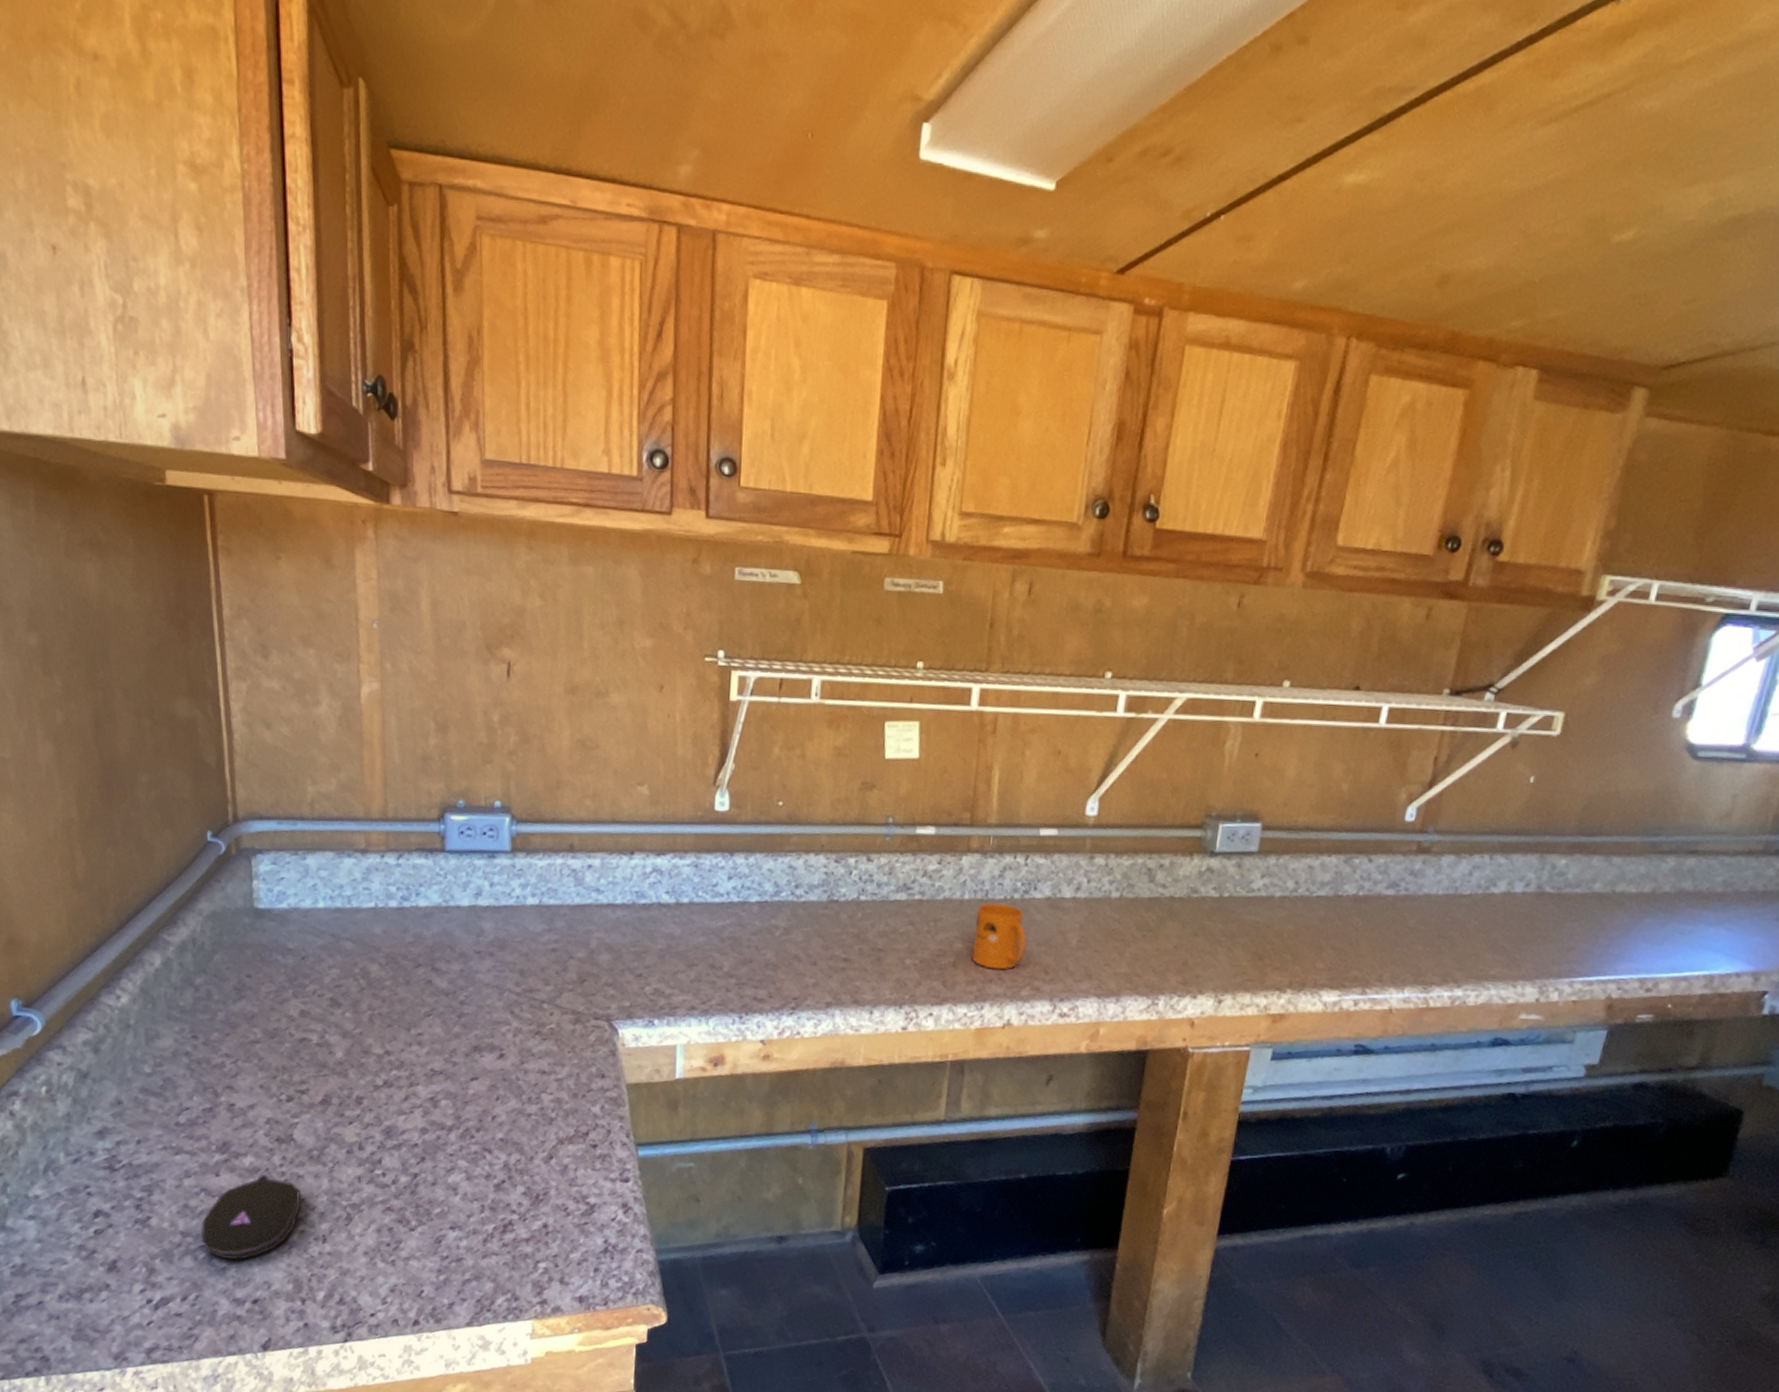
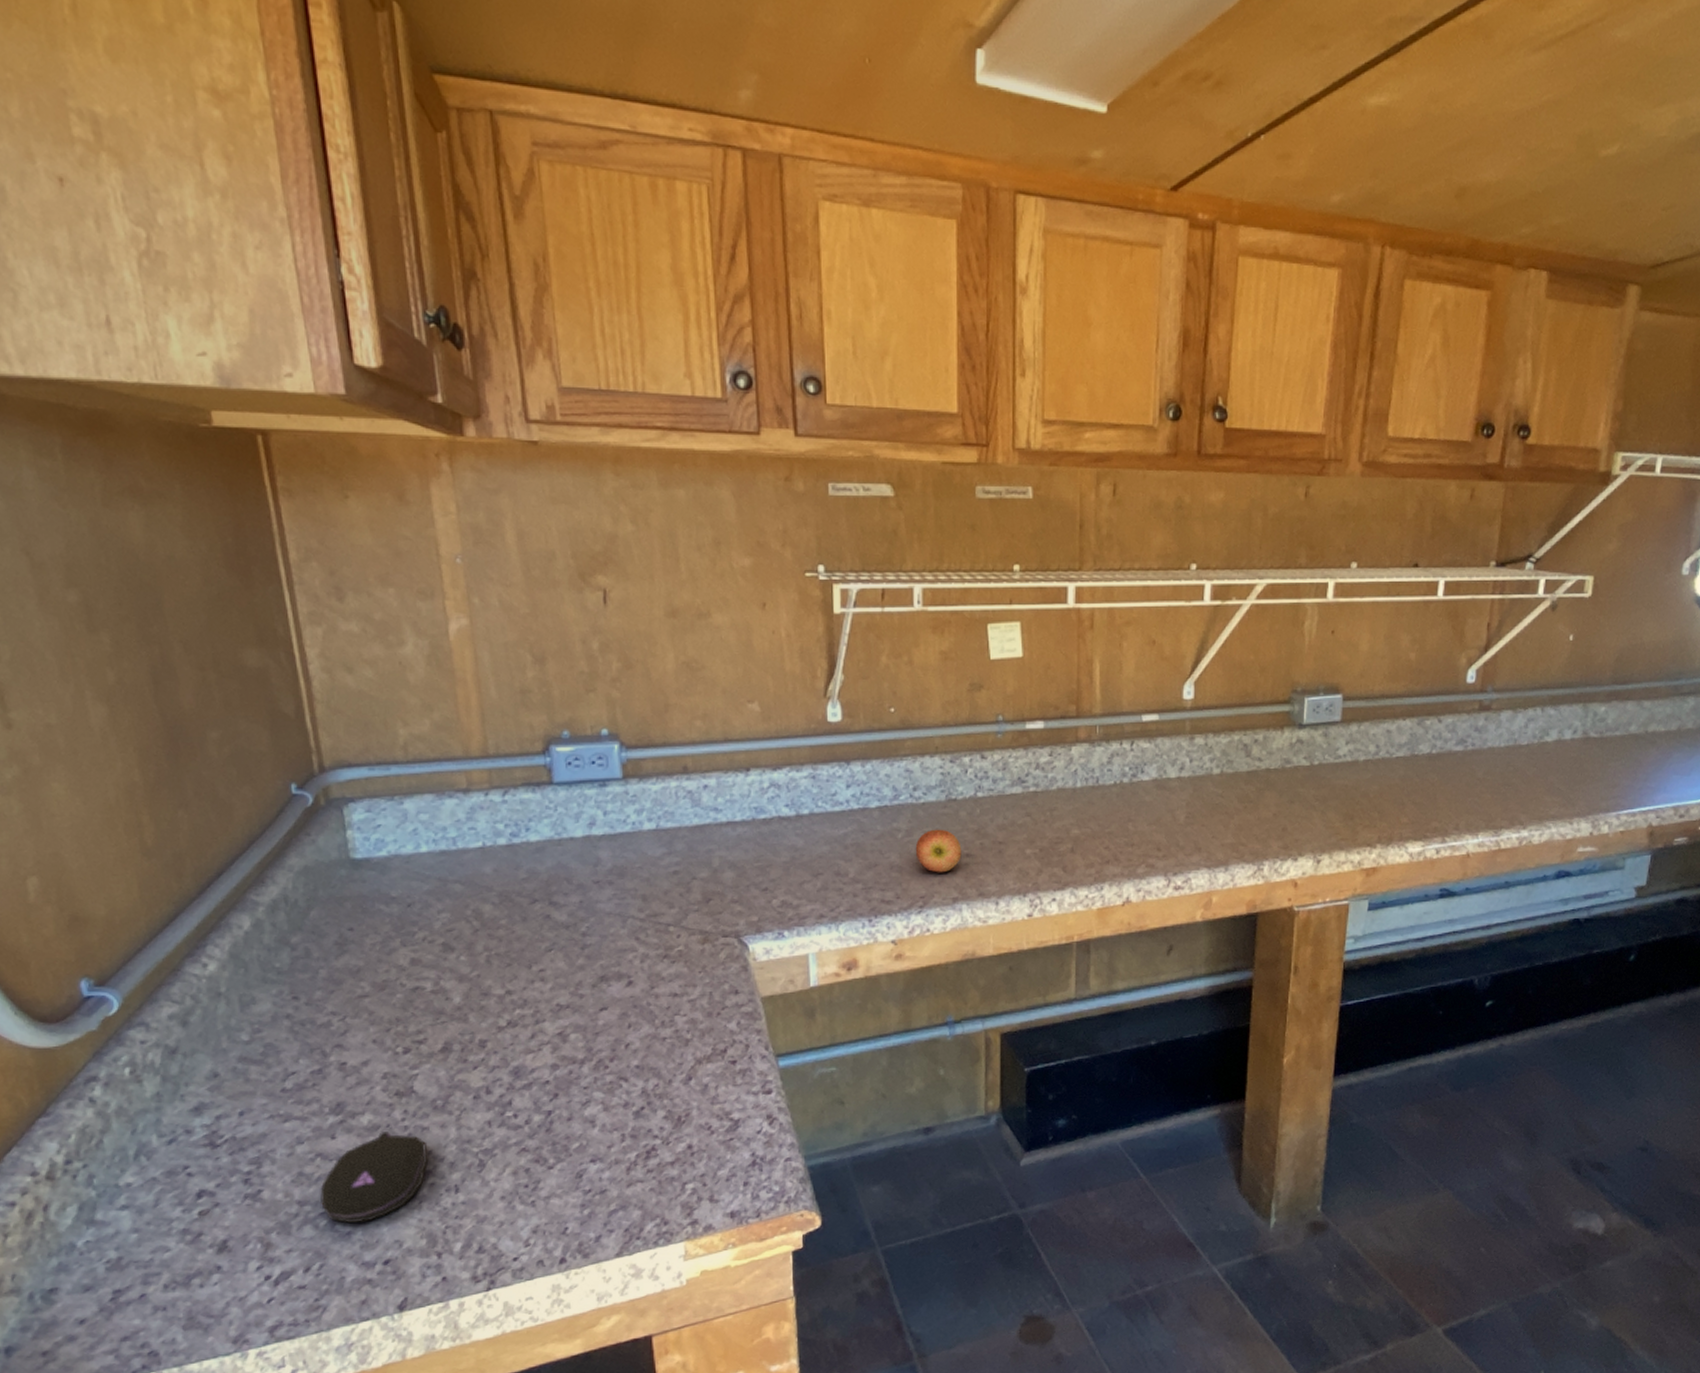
apple: none [791,929,840,976] -> present [915,829,962,873]
mug: present [972,902,1026,970] -> none [1087,788,1137,851]

